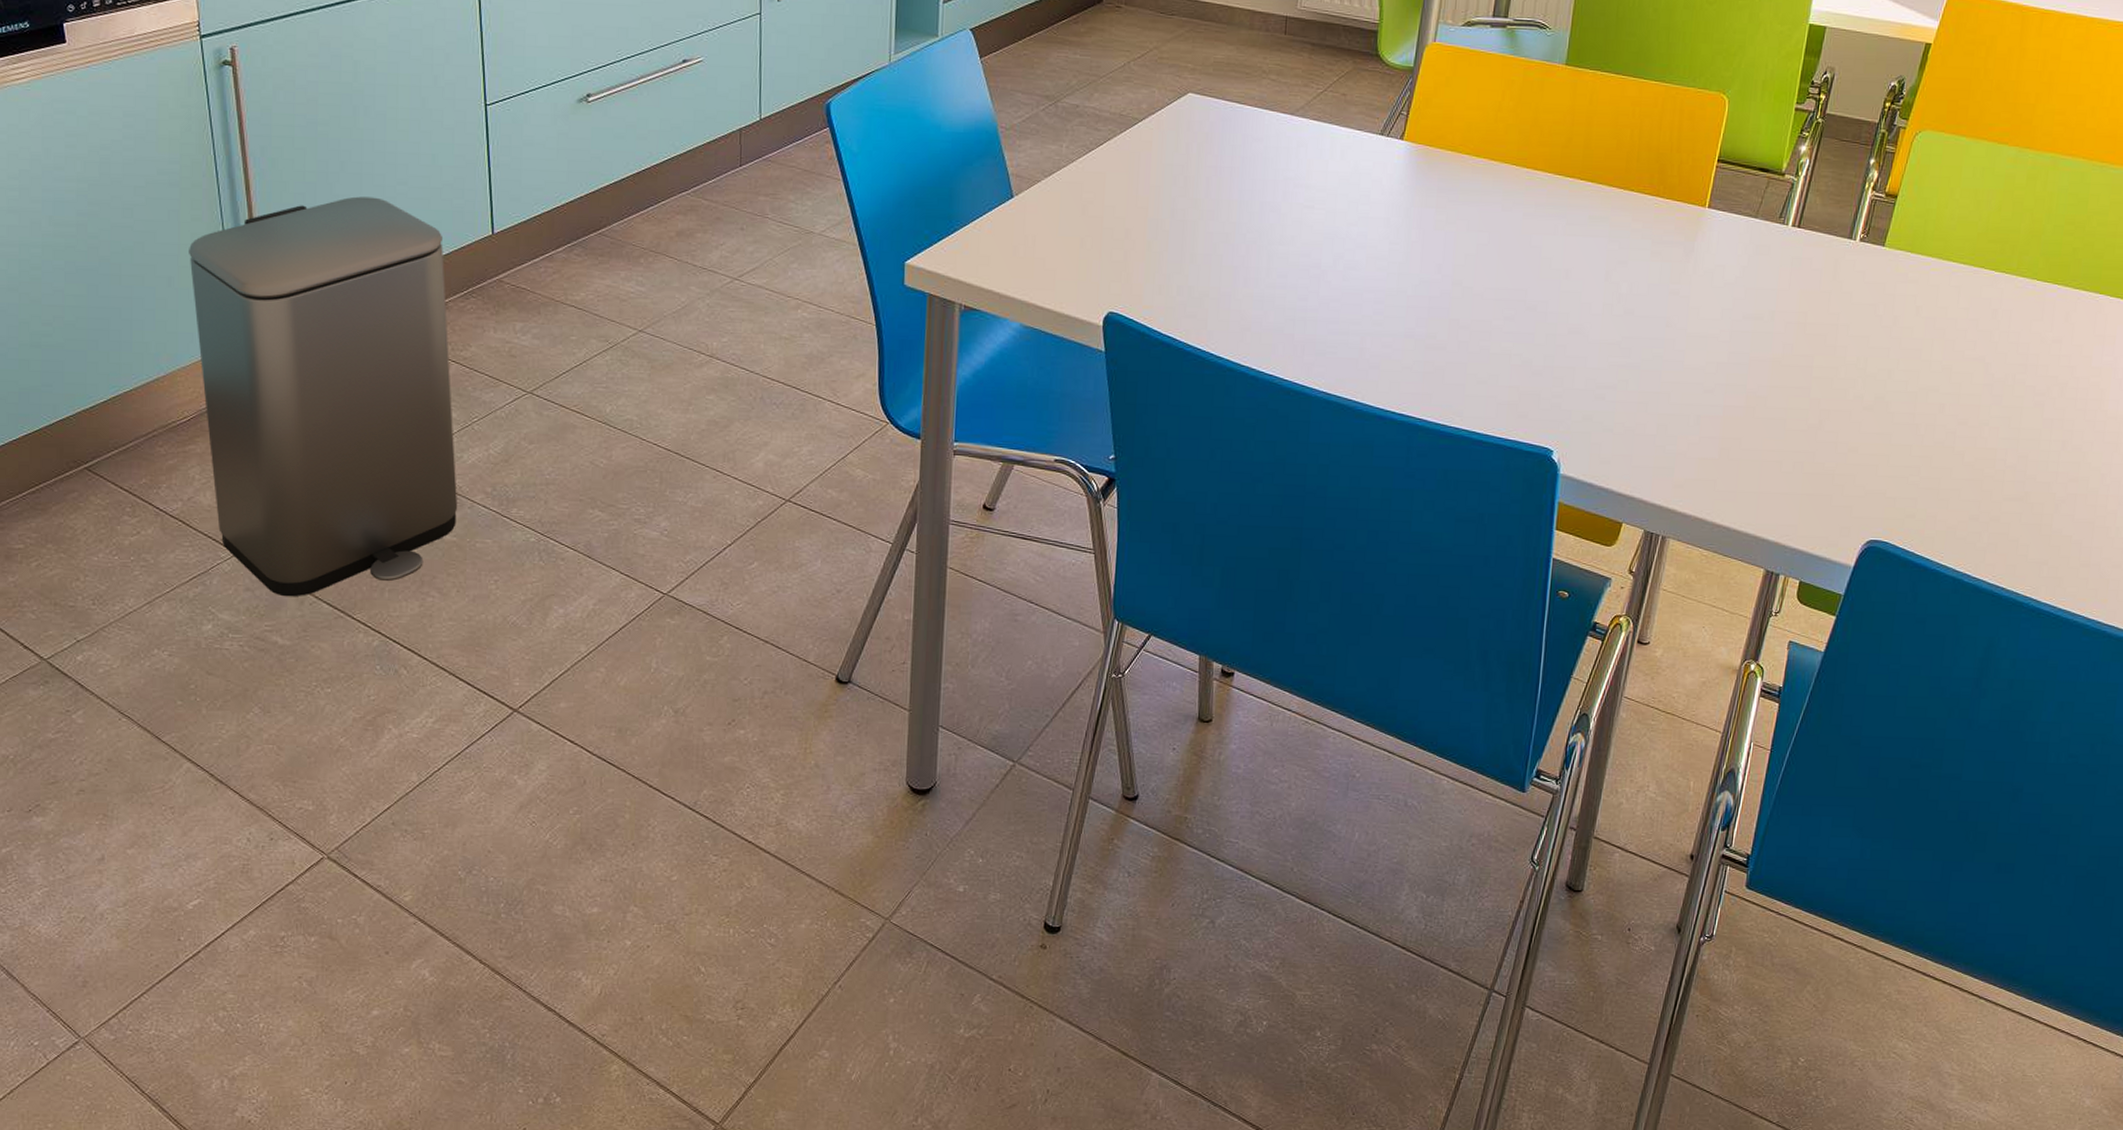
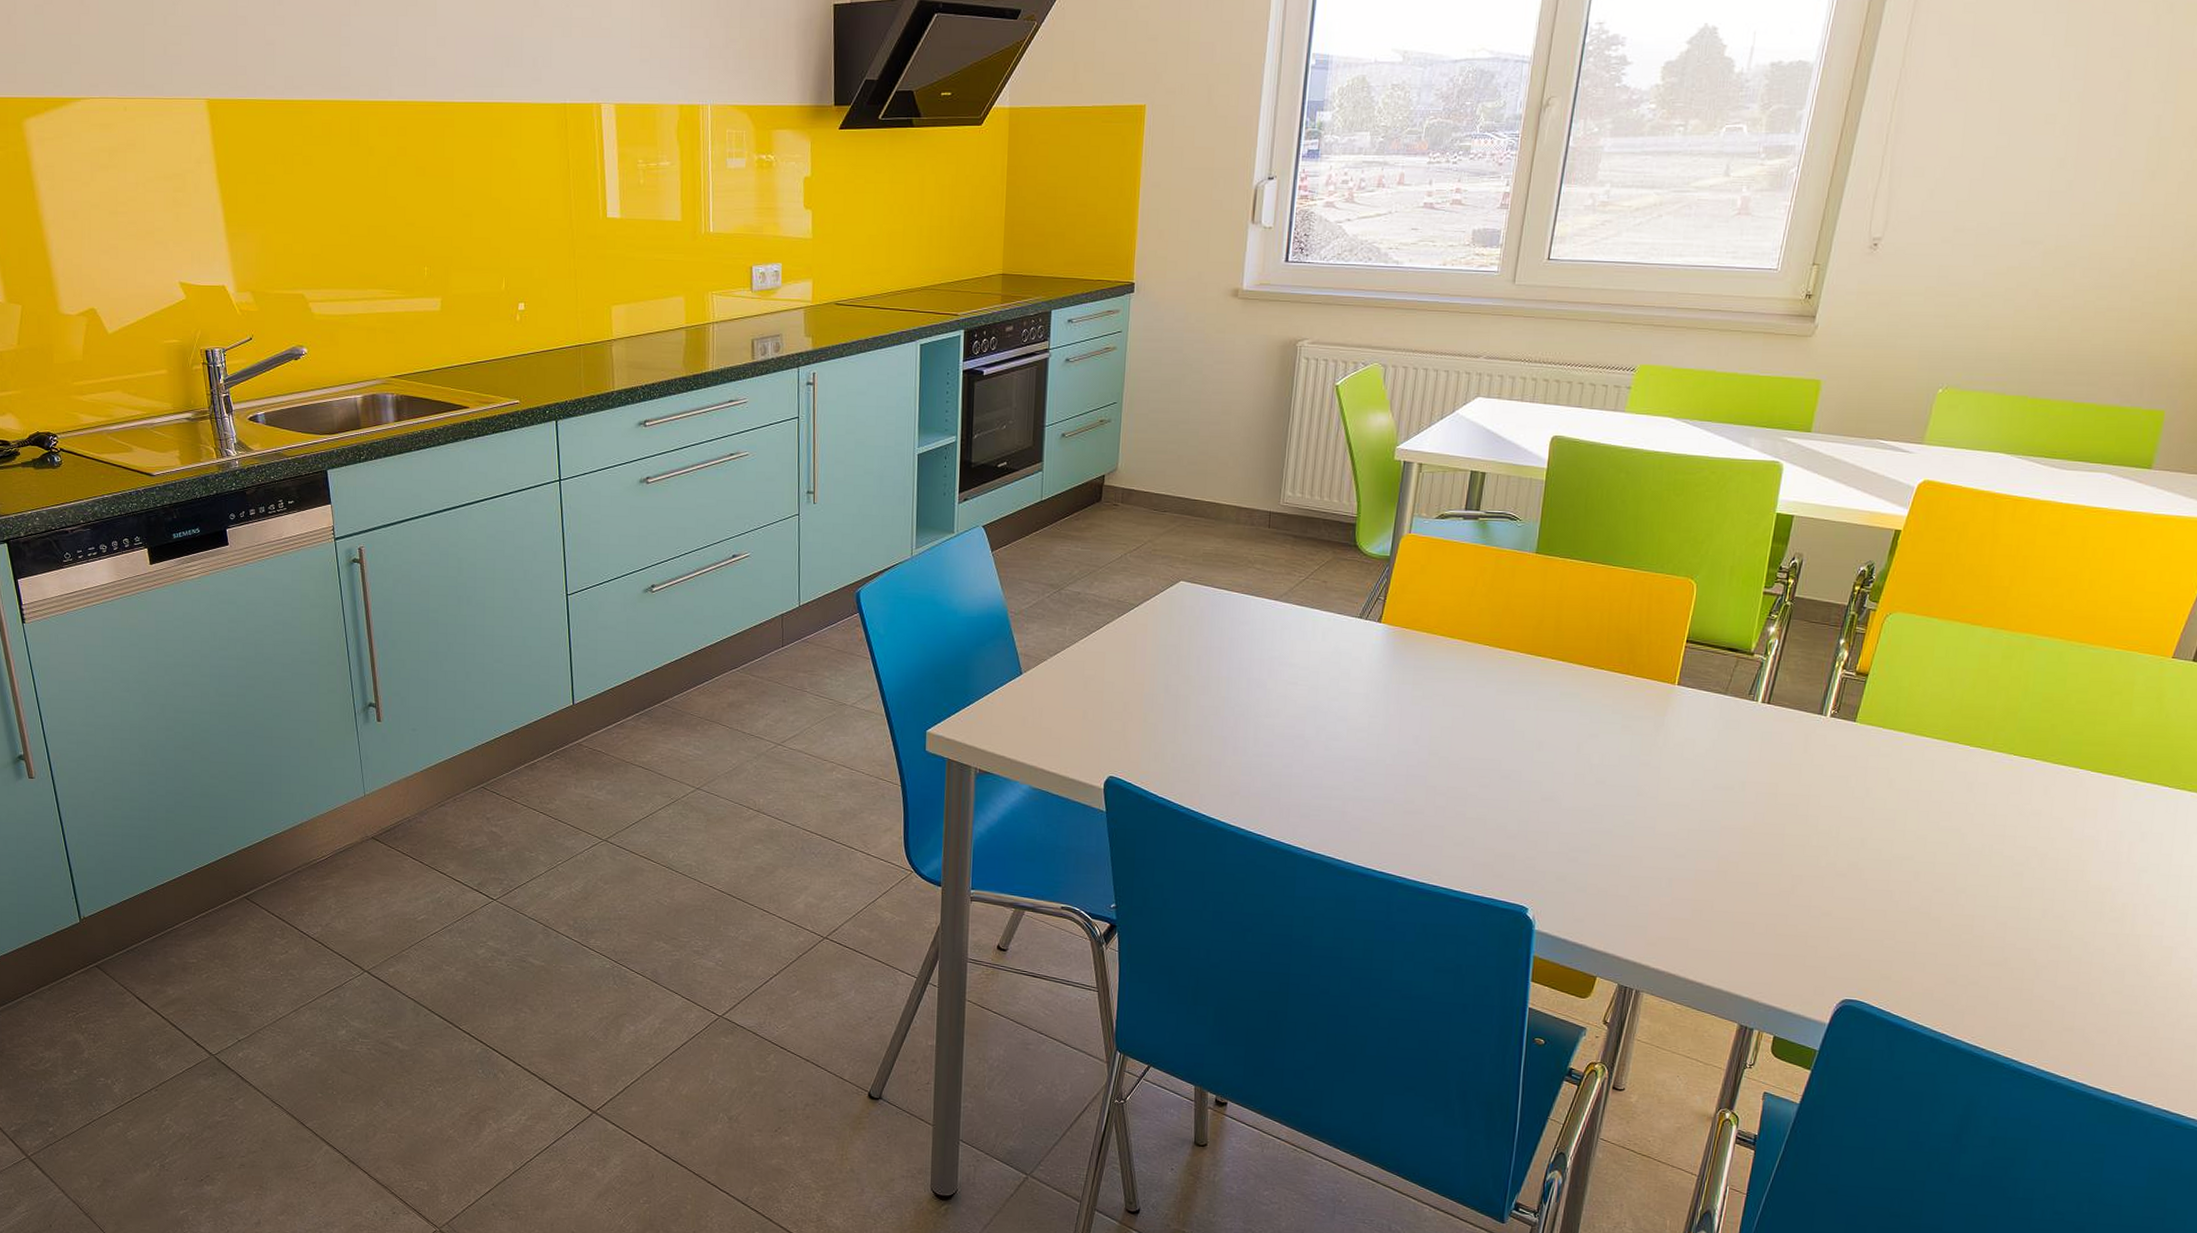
pedal bin: present [189,196,458,597] -> none [326,672,546,1010]

